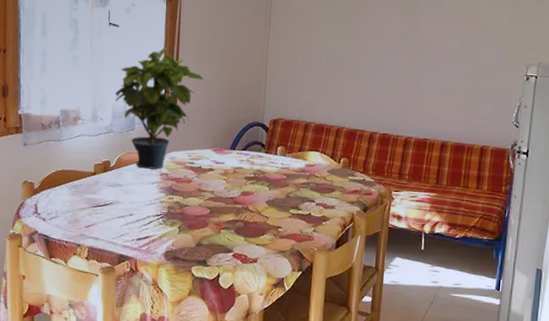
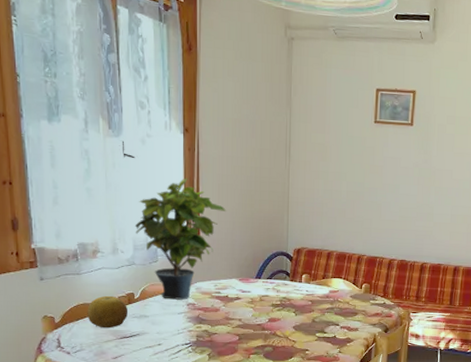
fruit: none [64,162,104,196] -> present [87,295,129,328]

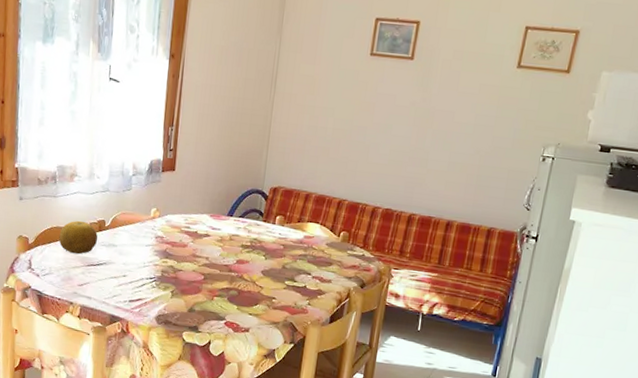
potted plant: present [134,178,227,300] -> none [112,105,205,232]

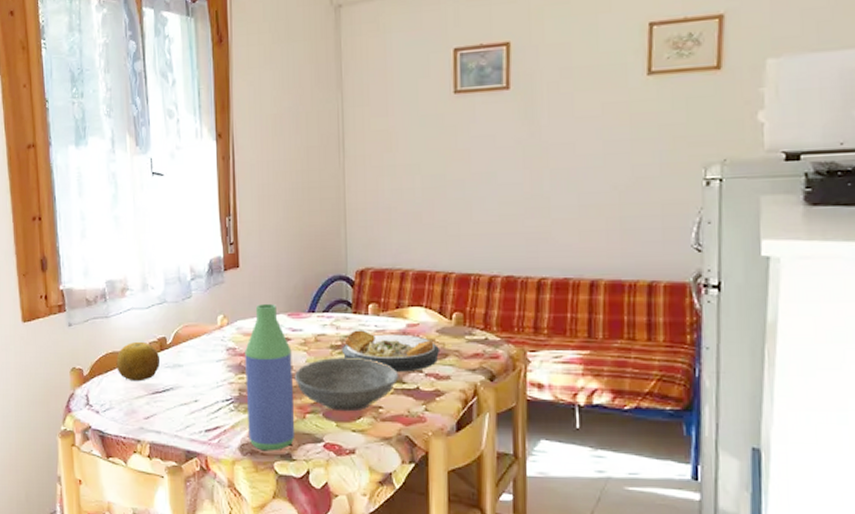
bottle: none [164,204,210,324] -> present [245,304,295,451]
bowl: none [208,254,293,299] -> present [294,357,399,412]
plate: none [249,235,327,273] -> present [341,330,441,372]

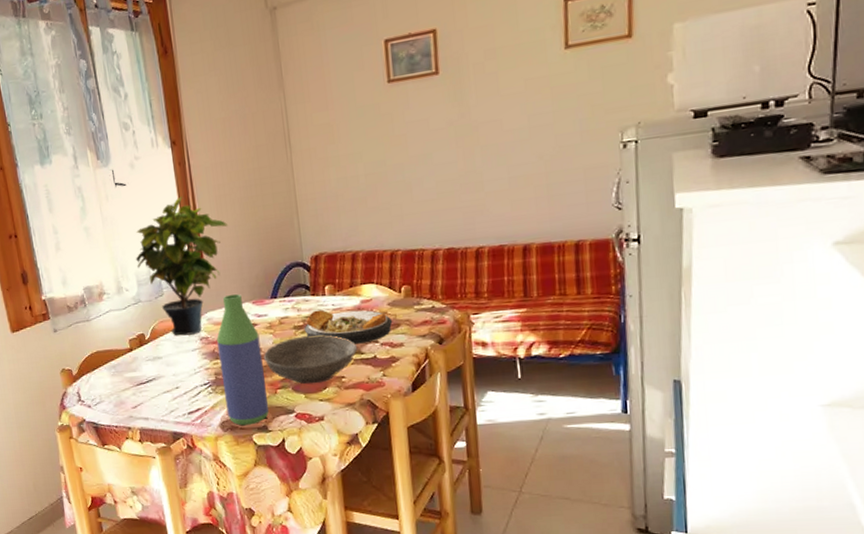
fruit: present [116,341,161,382] -> none [101,339,142,376]
potted plant: none [165,192,270,344] -> present [135,196,229,336]

